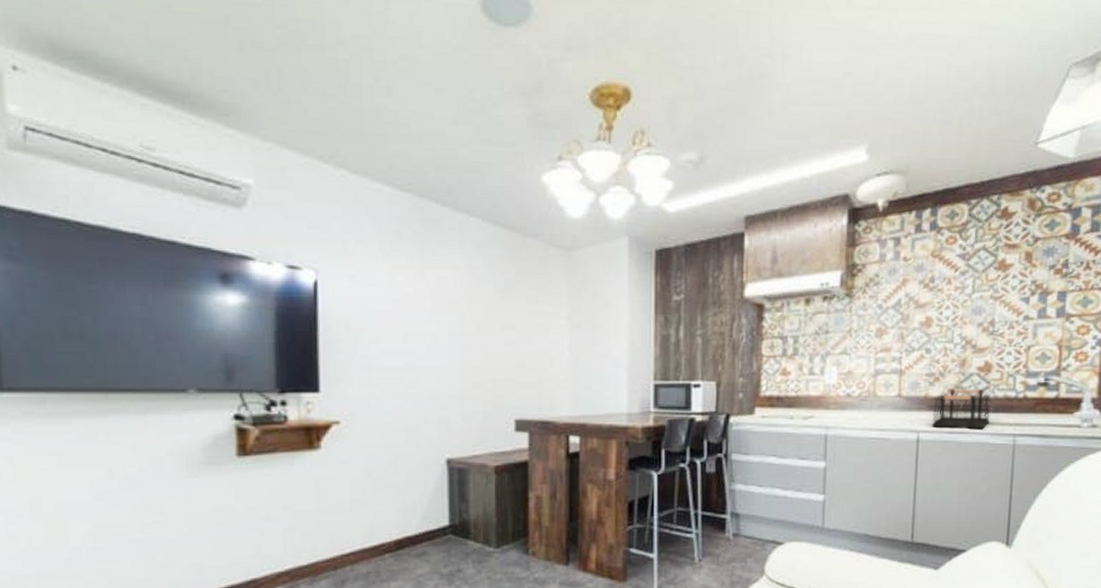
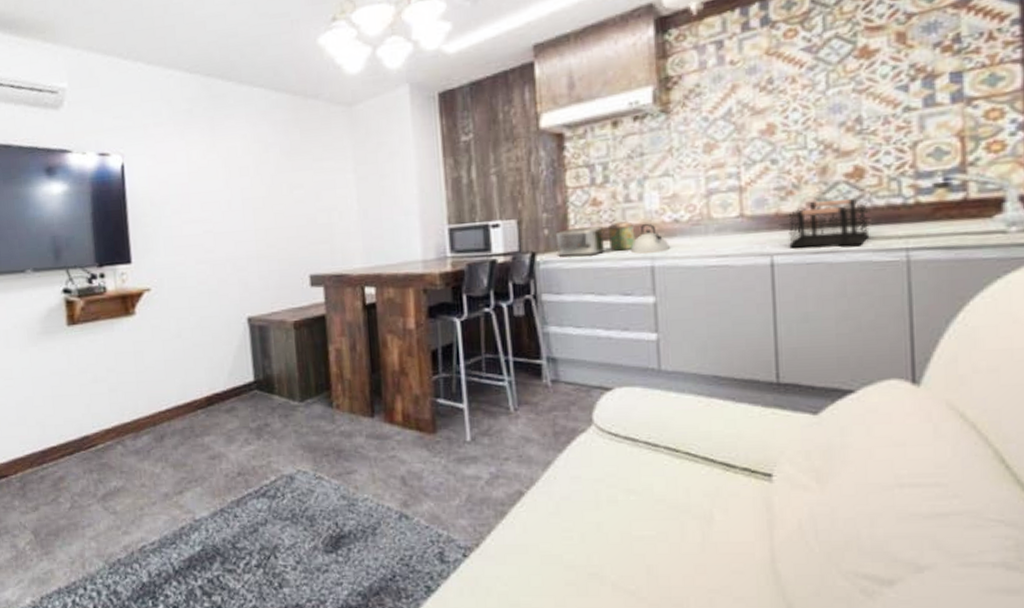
toaster: none [748,393,789,422] -> present [555,226,604,258]
canister: none [793,391,815,418] -> present [607,220,636,251]
kettle: none [810,395,841,423] -> present [631,223,670,255]

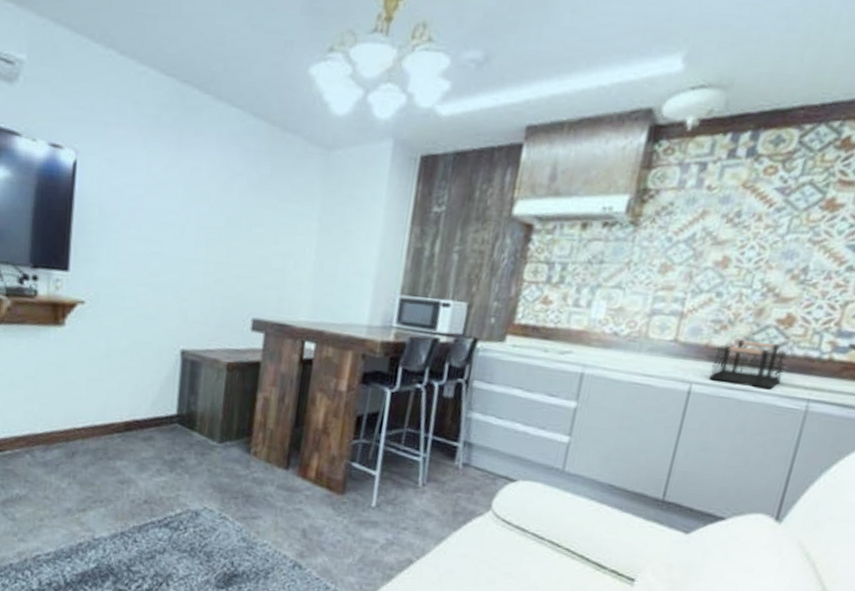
toaster: present [555,226,604,258] -> none [498,321,547,354]
canister: present [607,220,636,251] -> none [548,324,576,354]
kettle: present [631,223,670,255] -> none [567,330,604,362]

